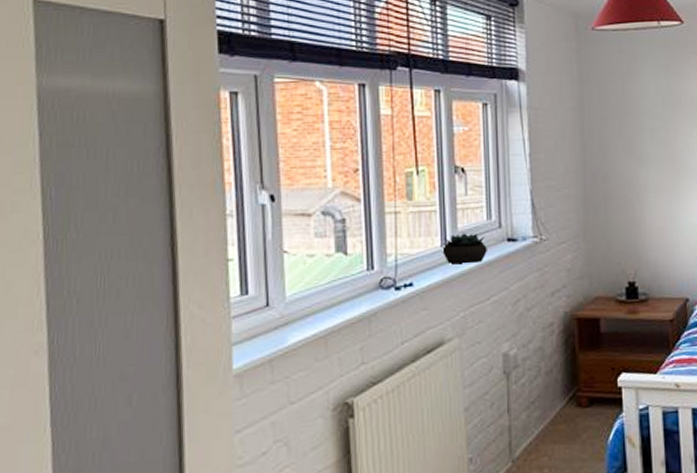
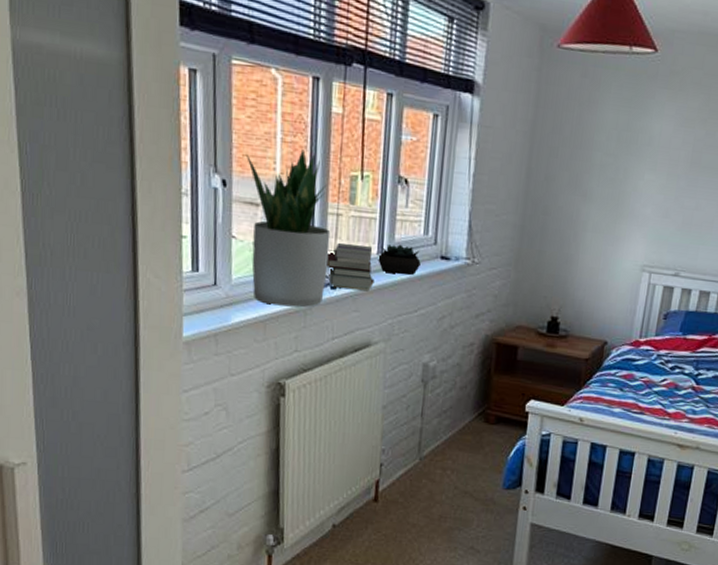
planter: none [293,154,390,318] -> present [245,149,331,308]
books: none [388,240,441,289] -> present [326,243,375,292]

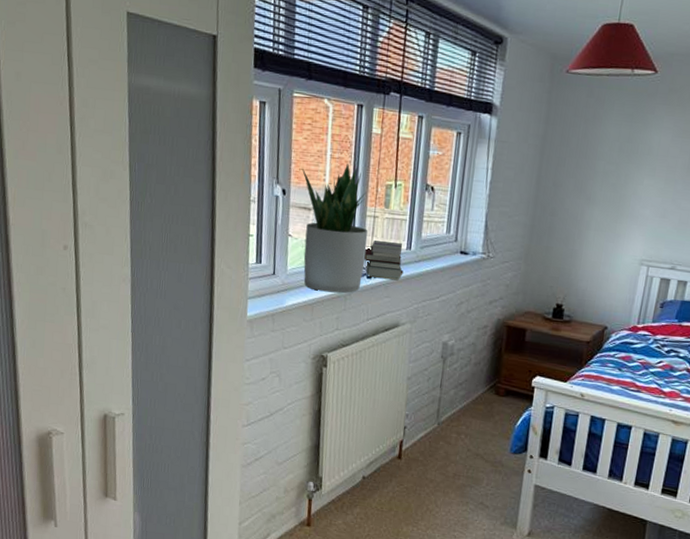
succulent plant: present [378,244,421,276] -> none [407,241,443,268]

